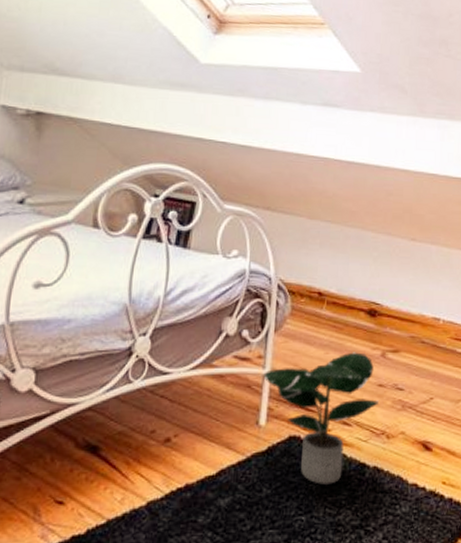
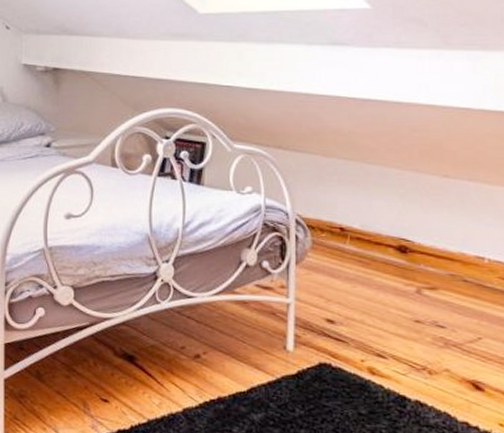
potted plant: present [263,352,379,485] -> none [288,287,416,413]

